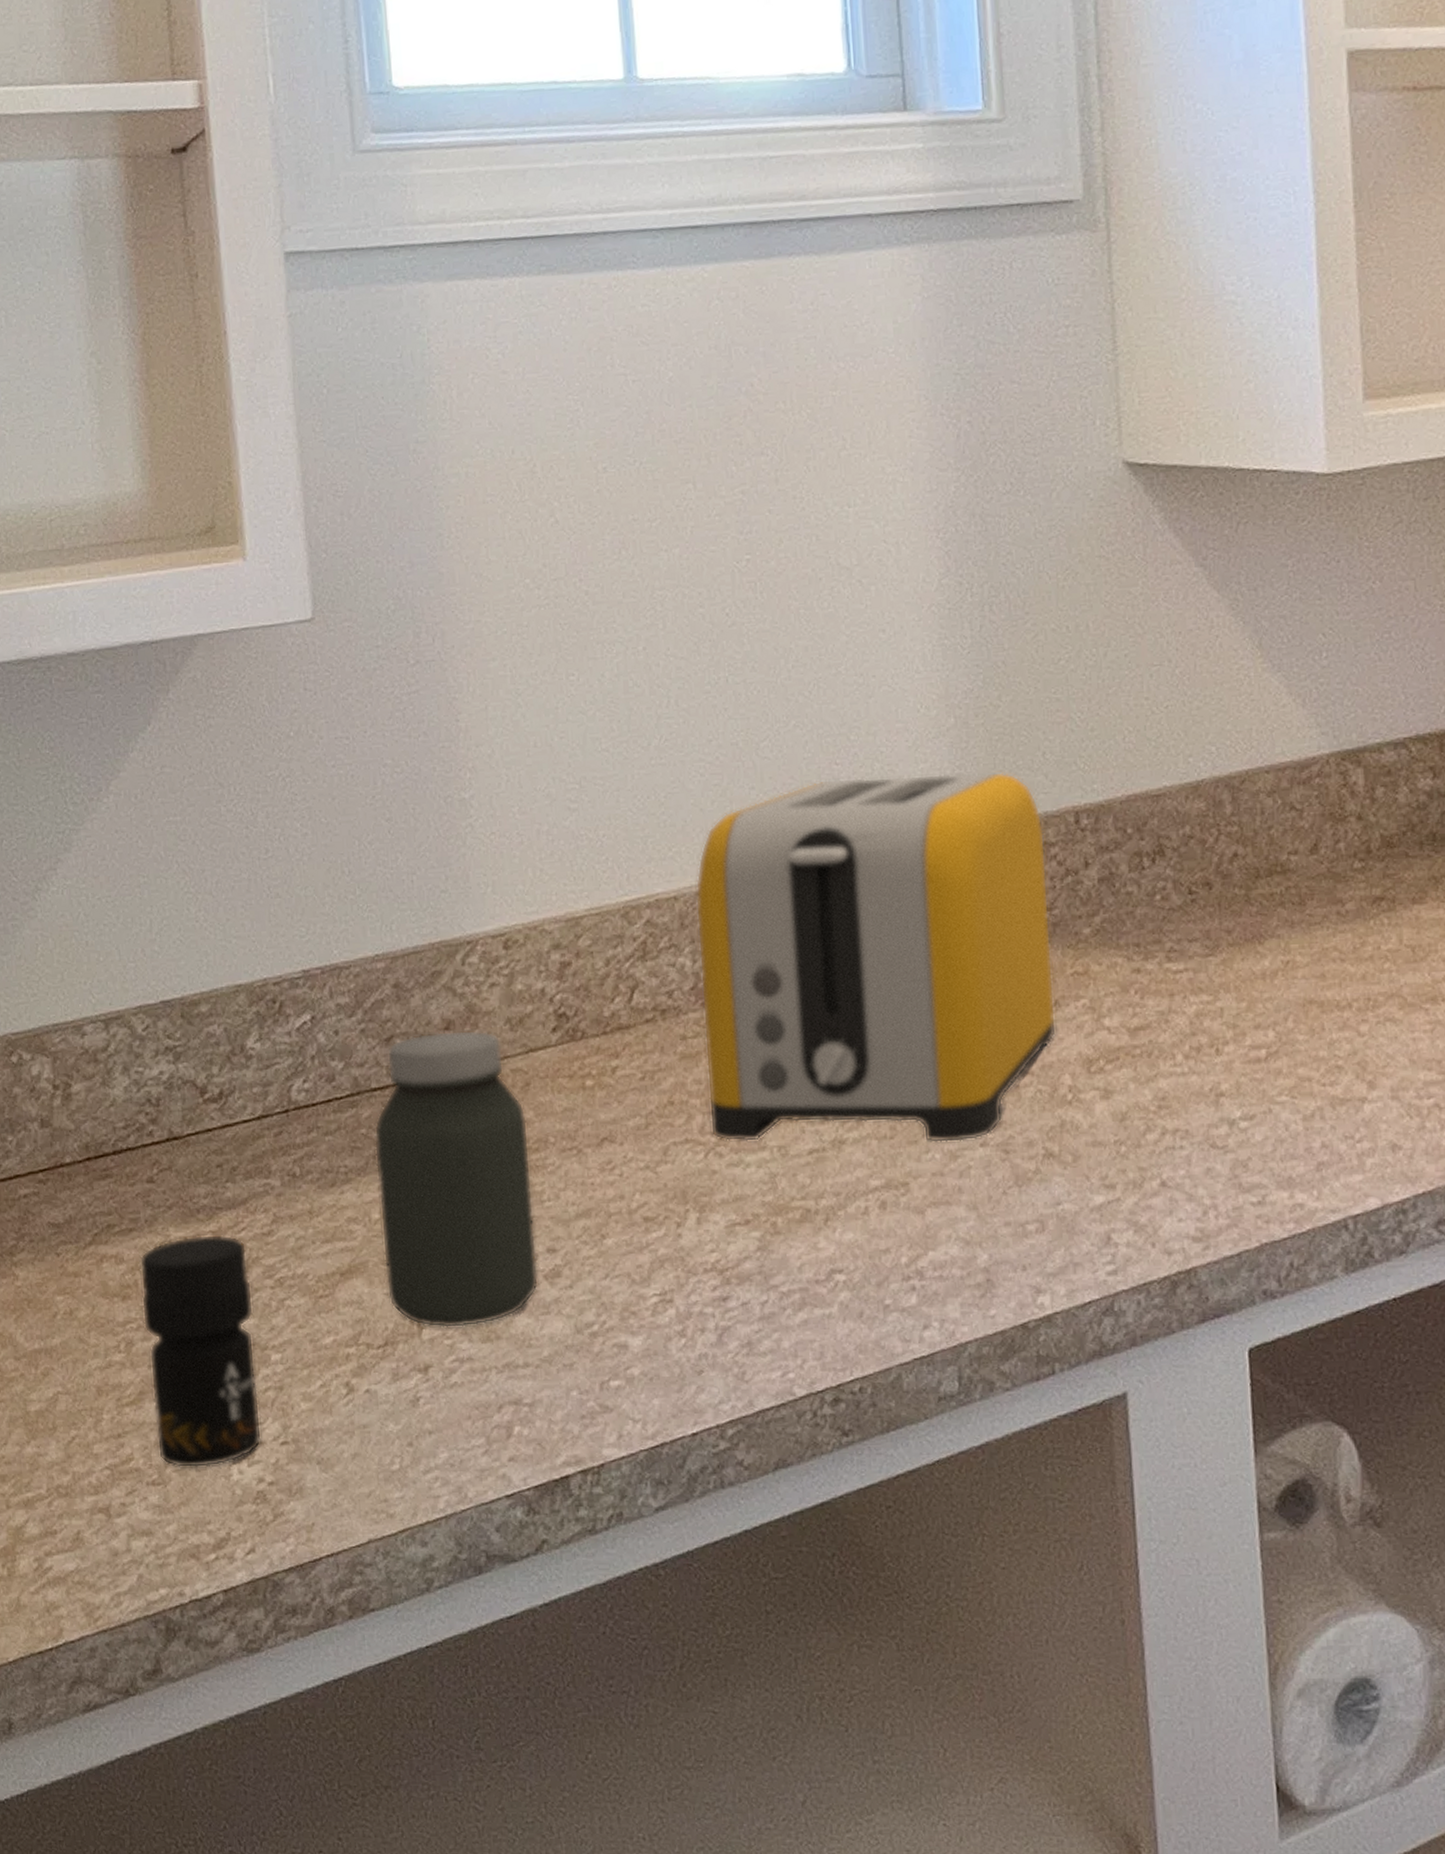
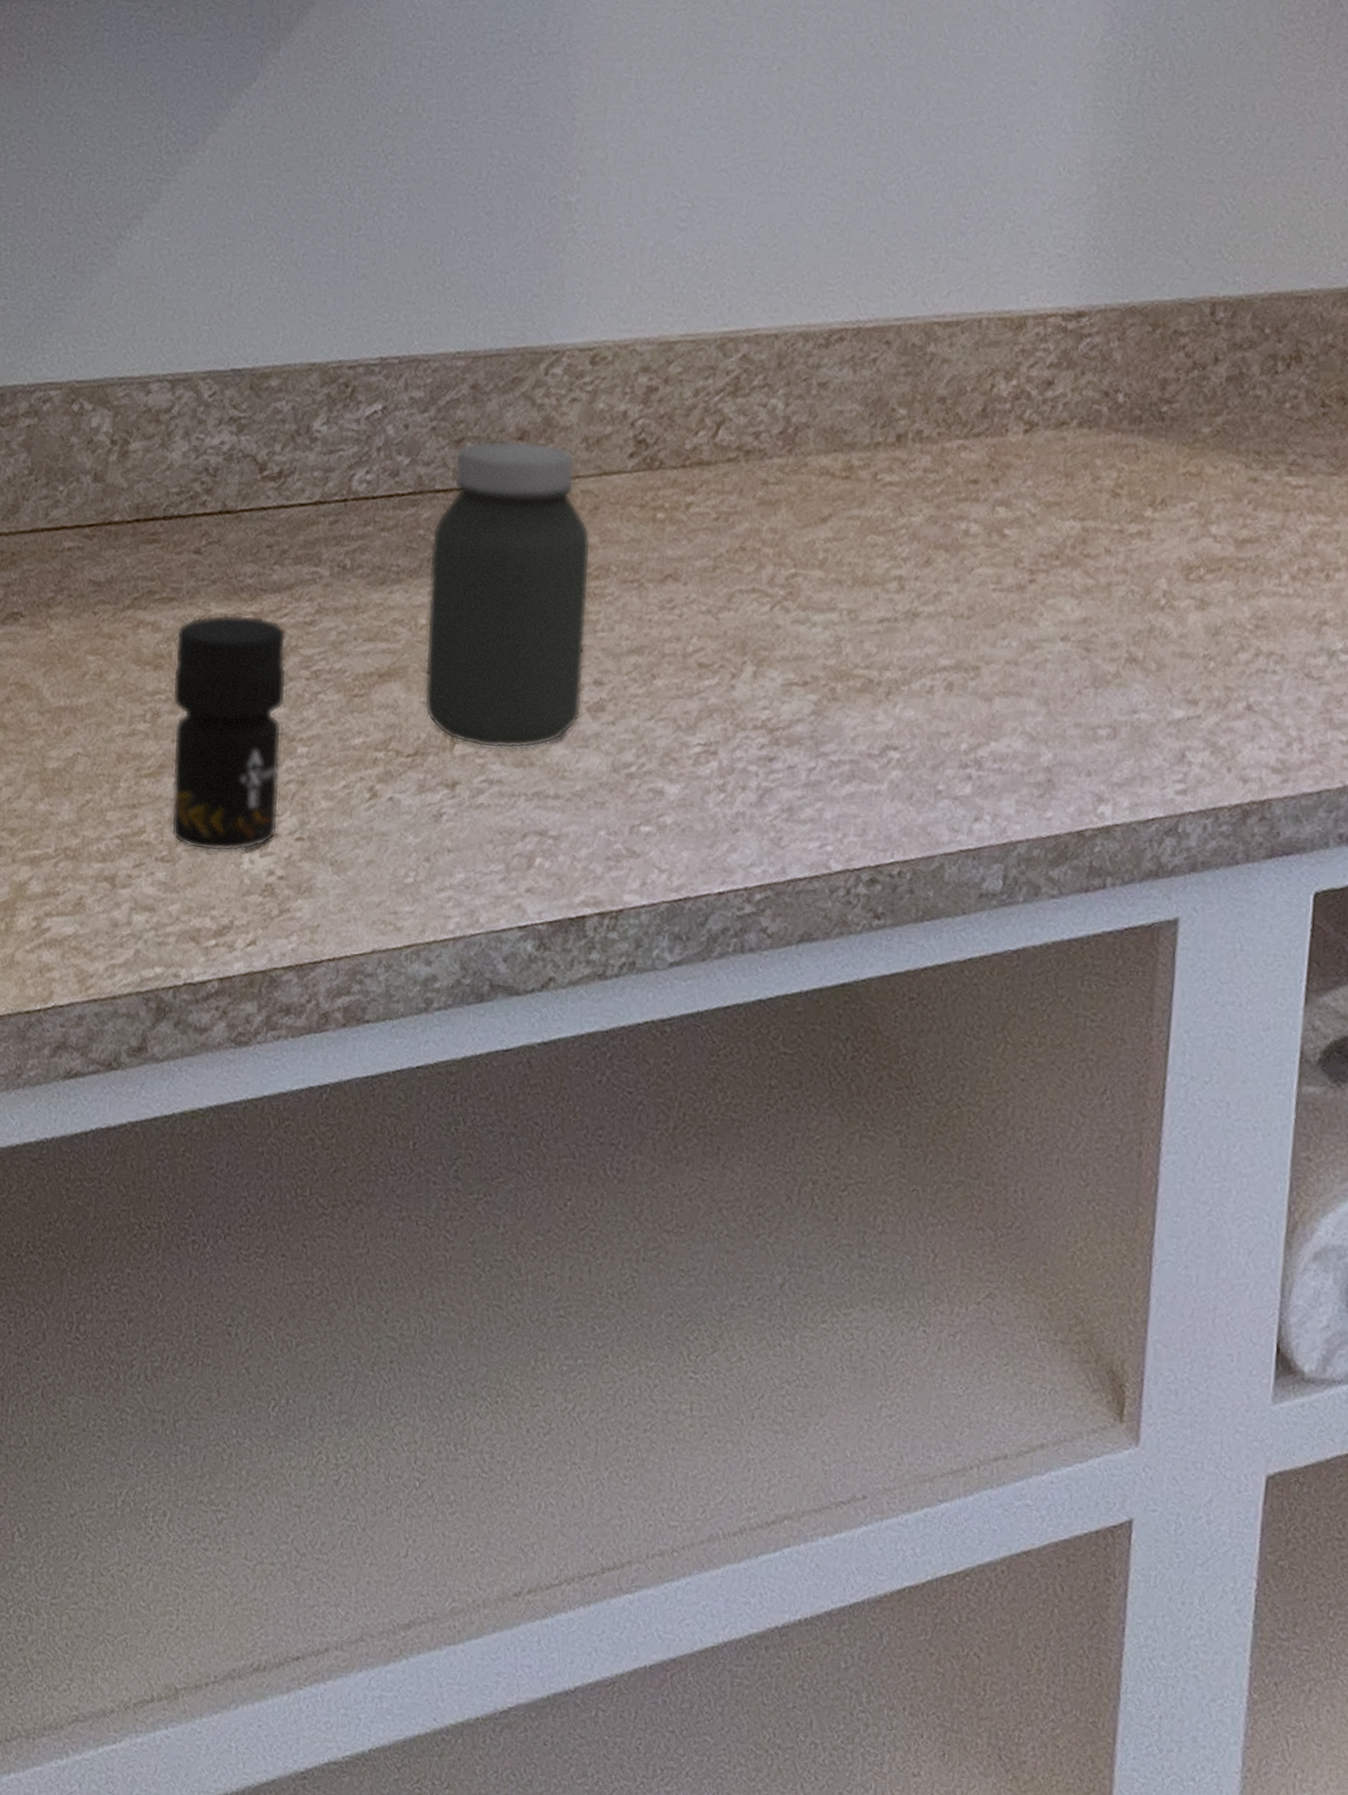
toaster: present [695,771,1057,1143] -> none [780,232,1177,633]

